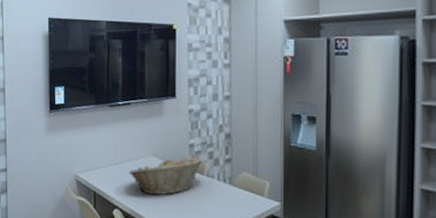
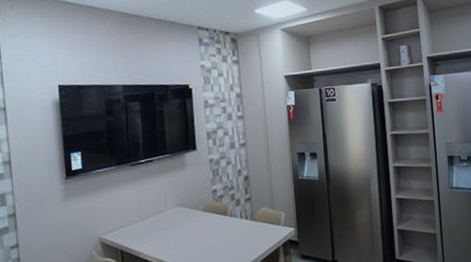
fruit basket: present [128,158,202,195] -> none [156,202,225,243]

